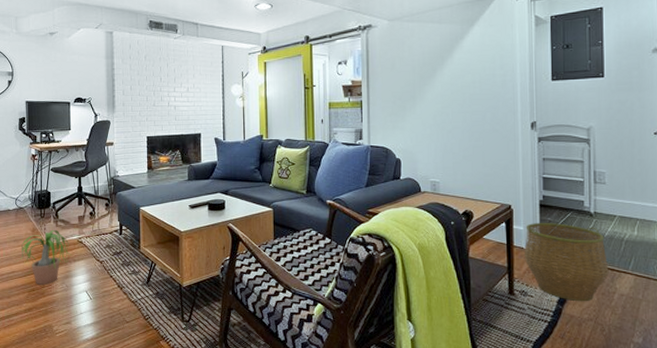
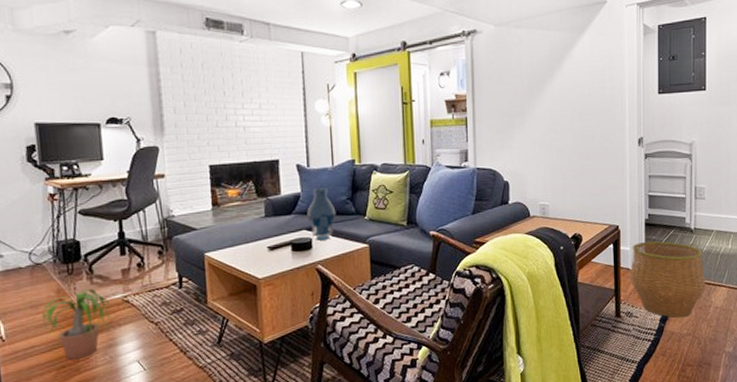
vase: none [222,157,246,202] -> present [307,187,336,241]

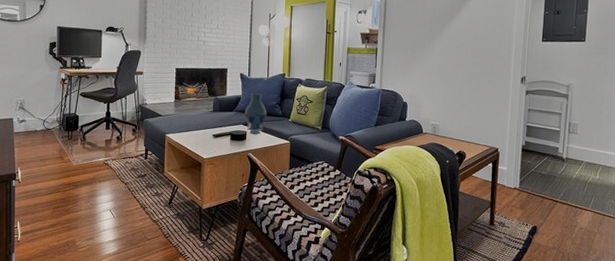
potted plant: present [37,288,115,359] -> none [42,151,97,203]
basket: present [630,241,706,318] -> none [505,164,574,232]

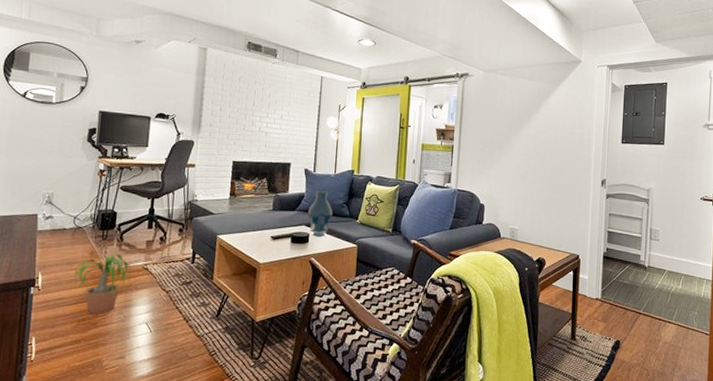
potted plant: none [42,151,97,203] -> present [67,253,134,314]

